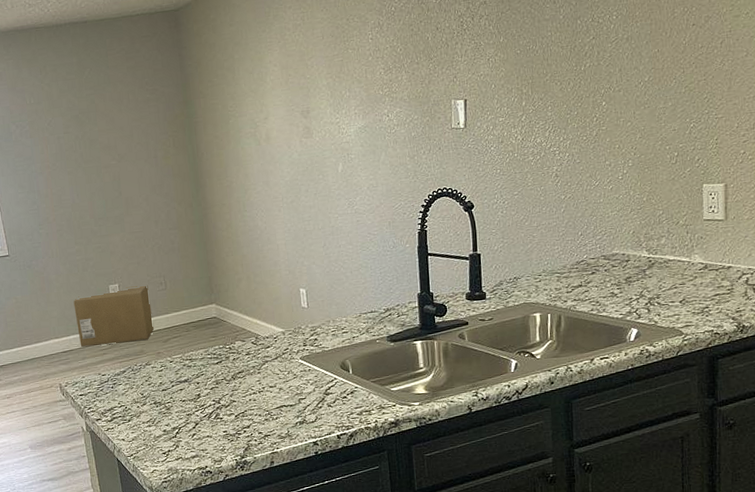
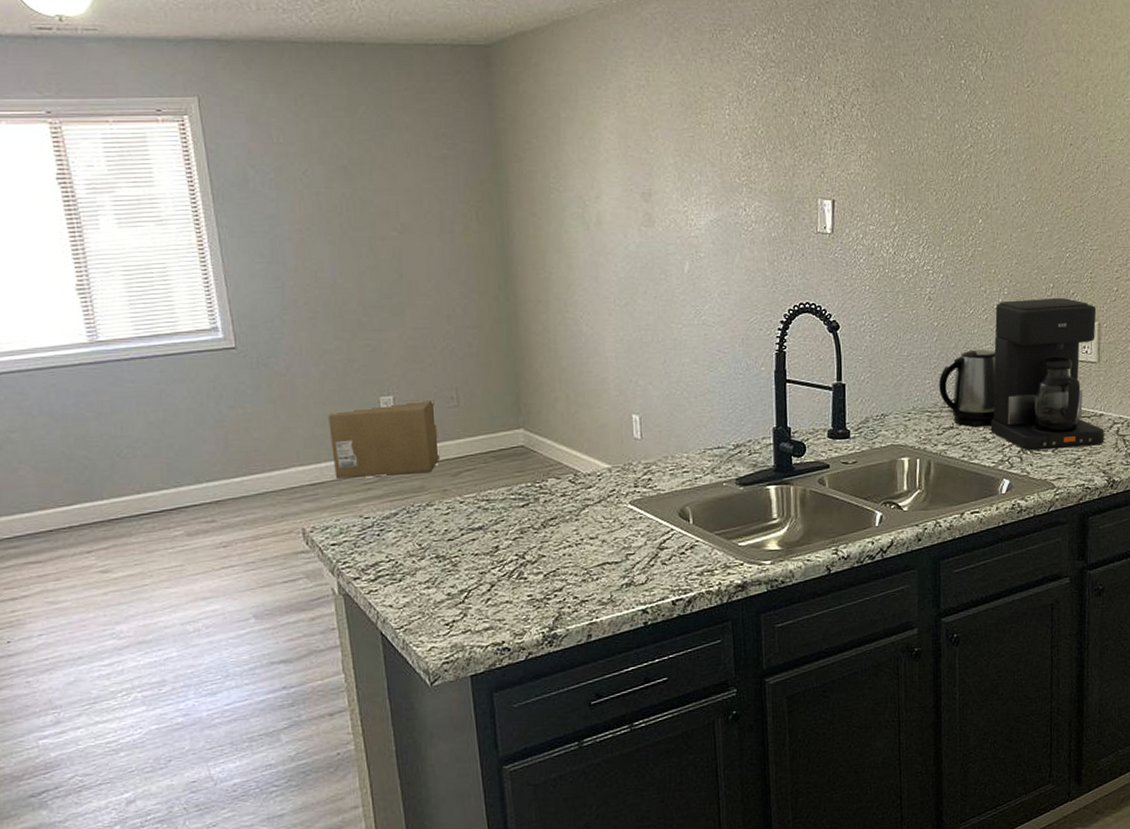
kettle: none [567,215,622,285] -> present [939,349,996,428]
coffee maker: none [617,164,733,303] -> present [990,297,1104,451]

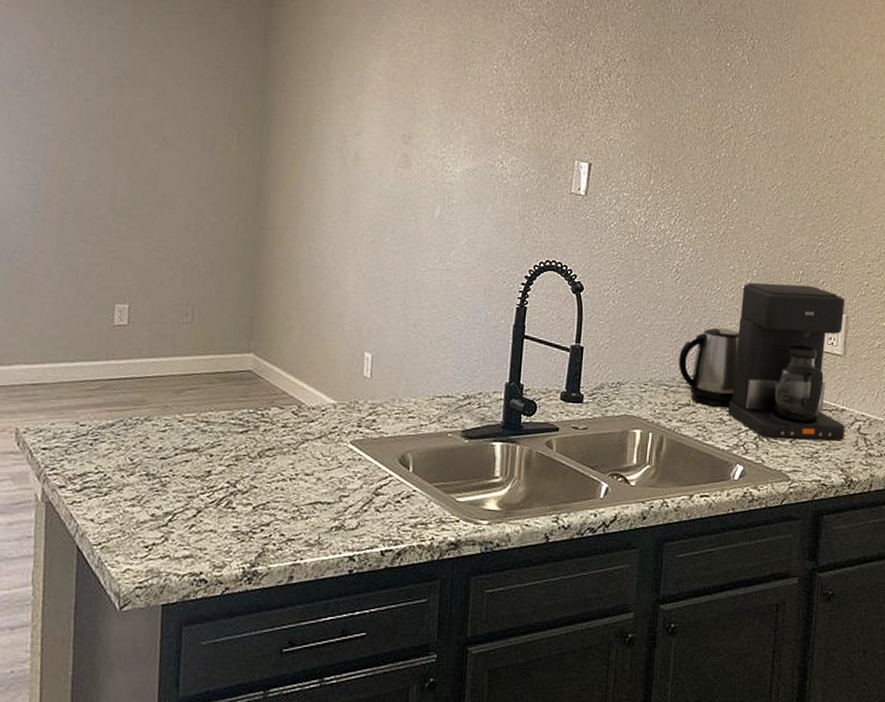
box: present [328,399,441,480] -> none [57,311,169,387]

